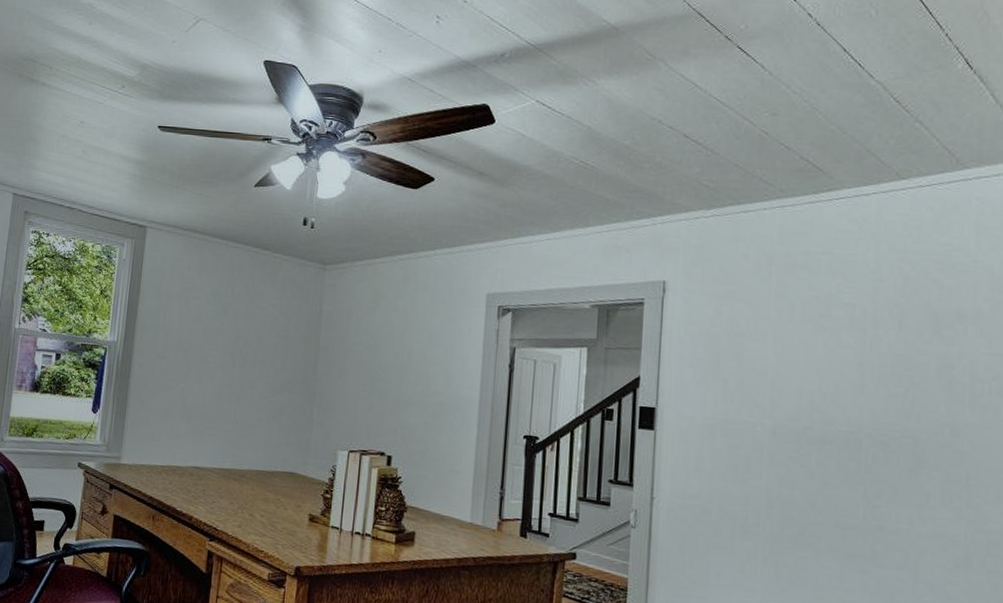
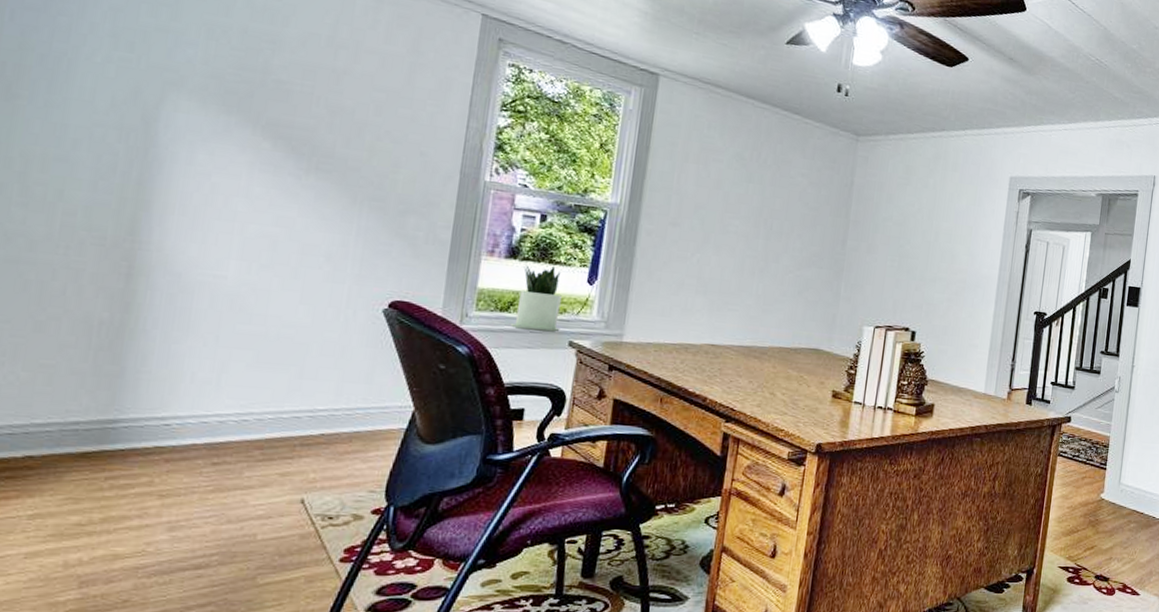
planter: none [34,396,72,455] -> present [511,264,562,333]

